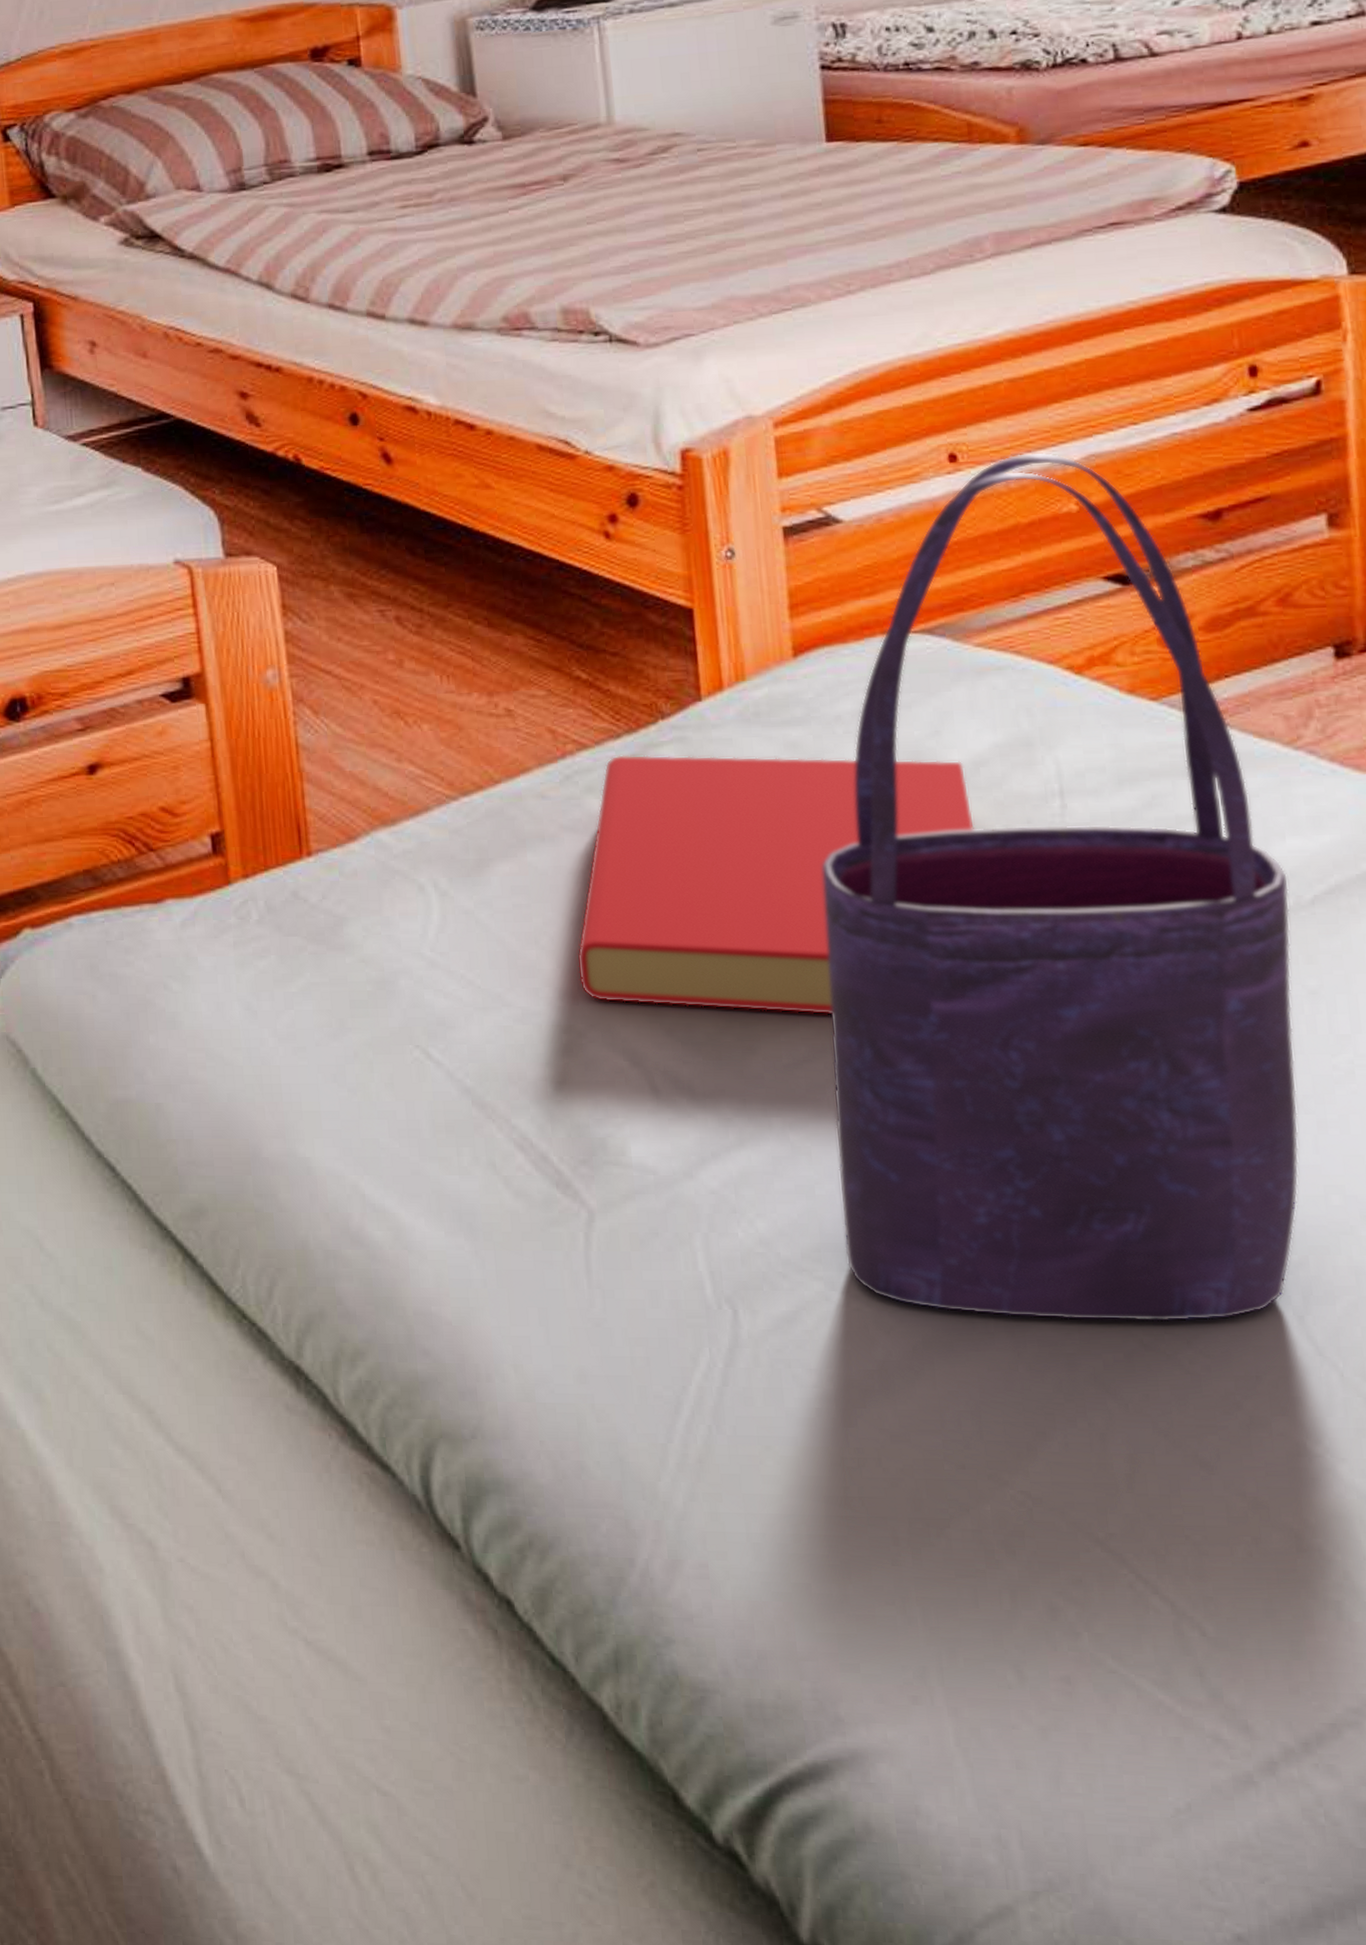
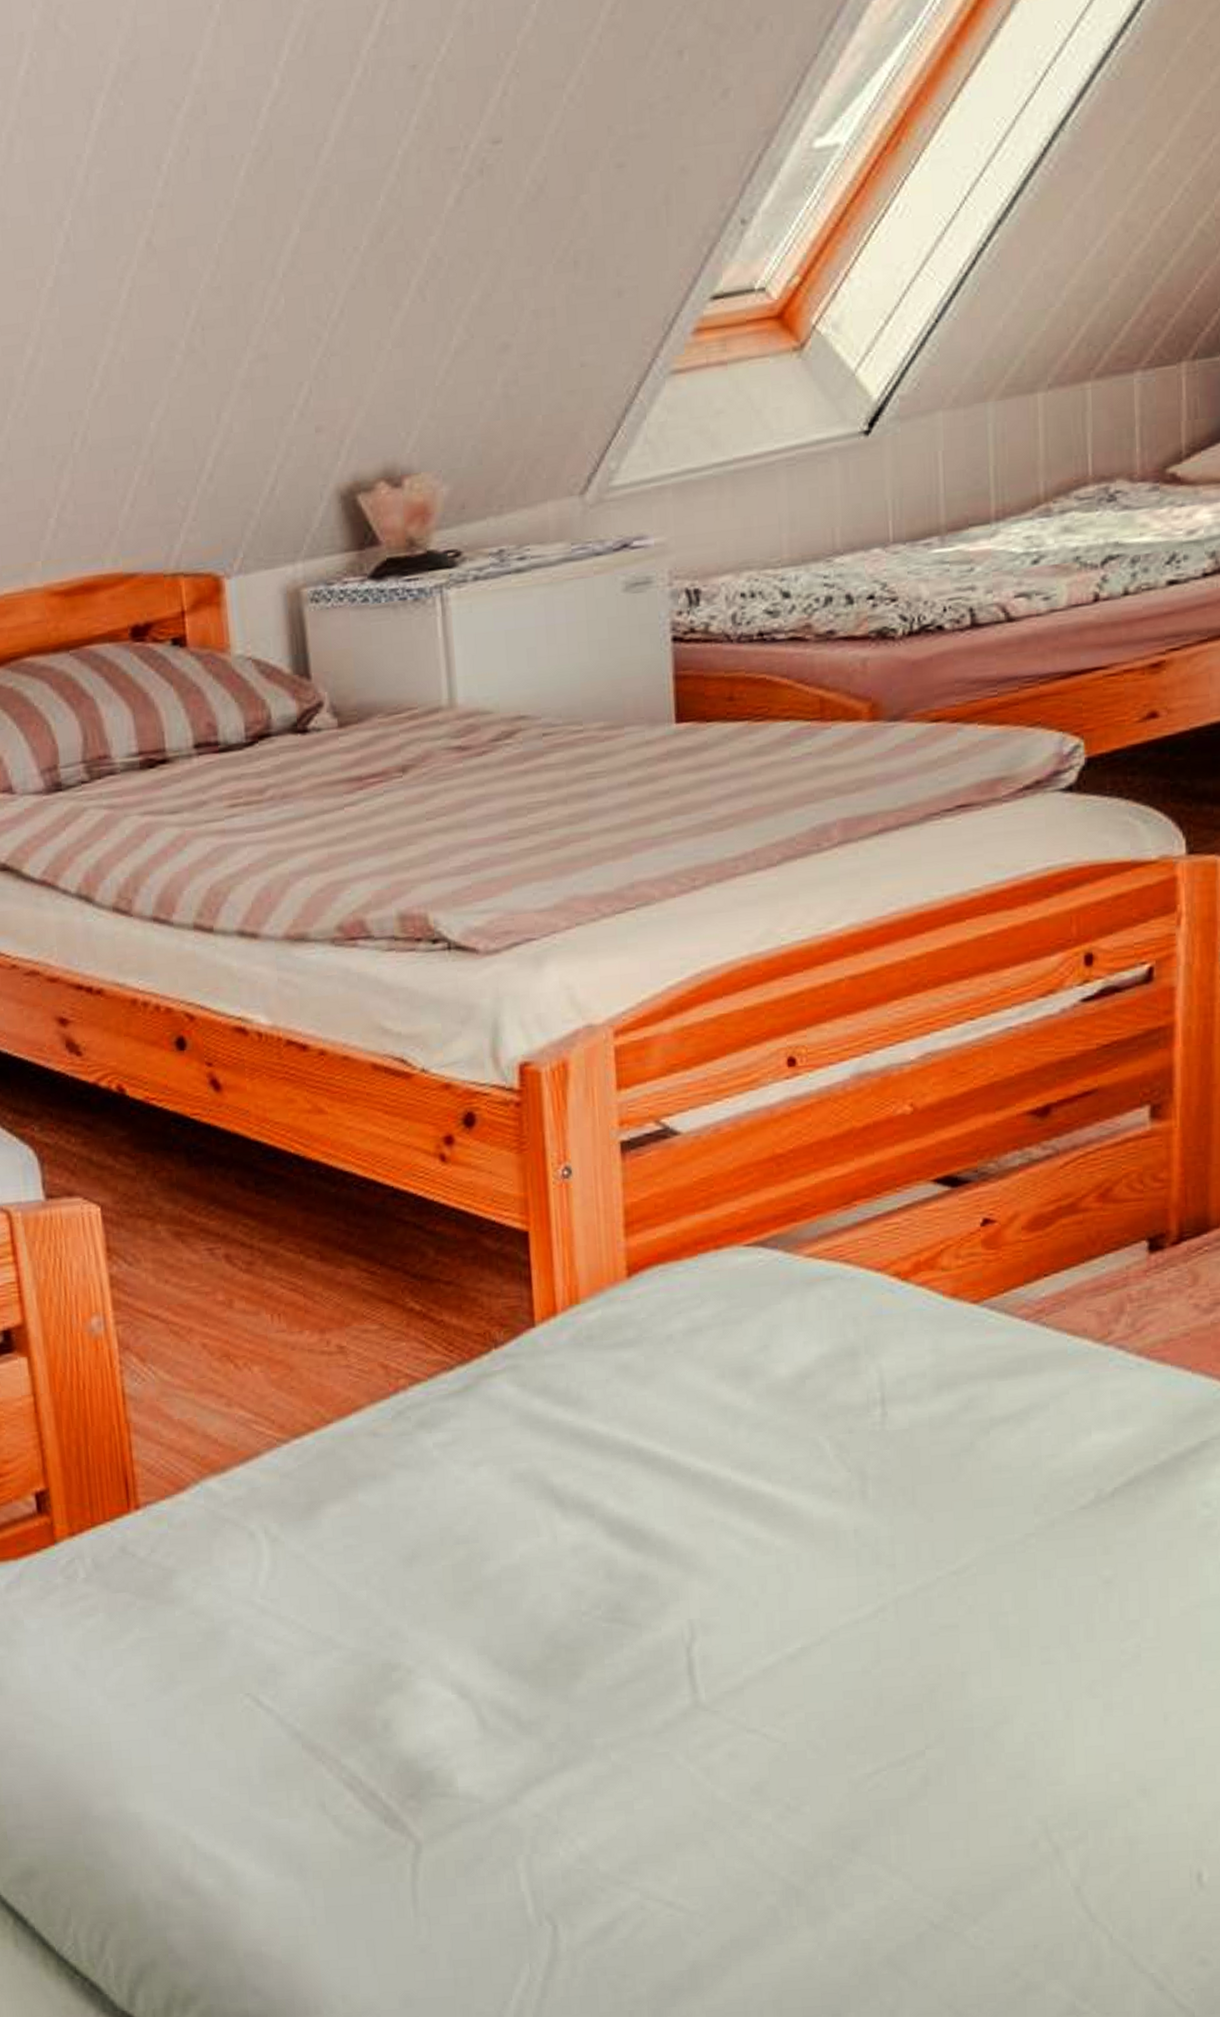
book: present [577,754,975,1015] -> none [407,1374,799,1637]
tote bag: present [822,451,1300,1322] -> none [649,1051,1092,1910]

